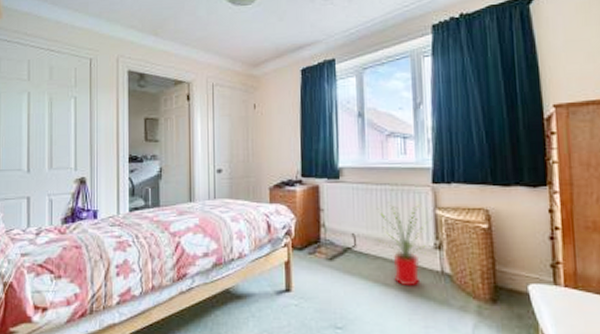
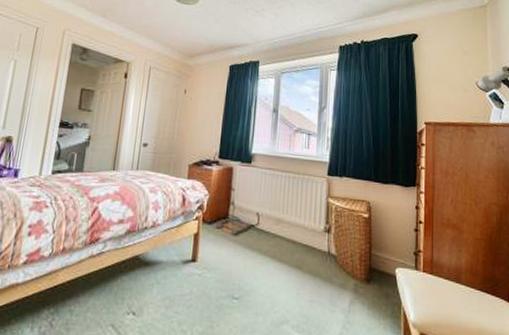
house plant: present [376,202,432,287] -> none [278,187,325,264]

